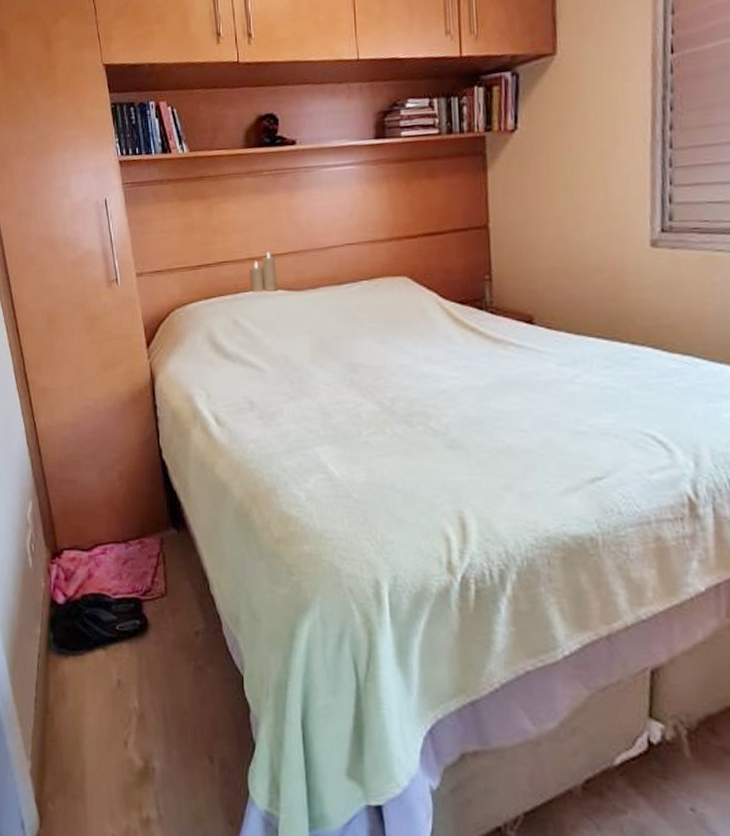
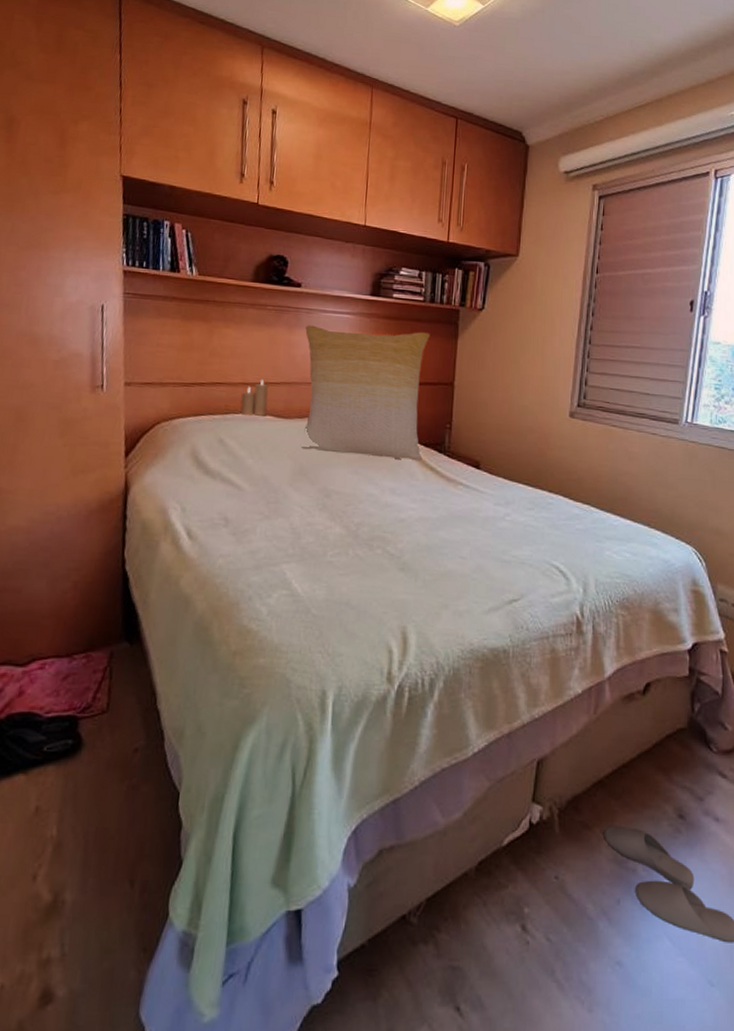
pillow: none [306,170,460,323] -> present [300,325,430,461]

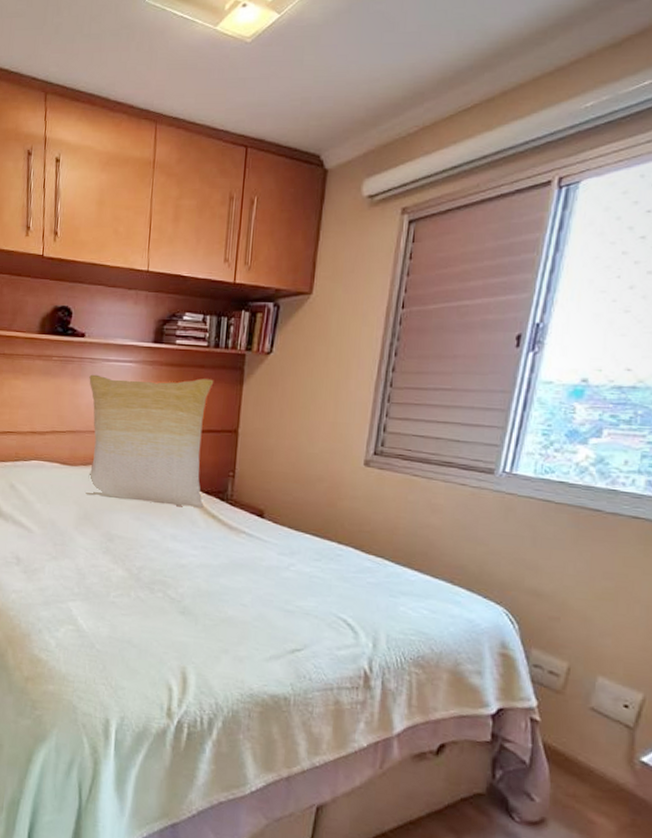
candle: present [240,379,268,417] -> none [29,428,55,464]

